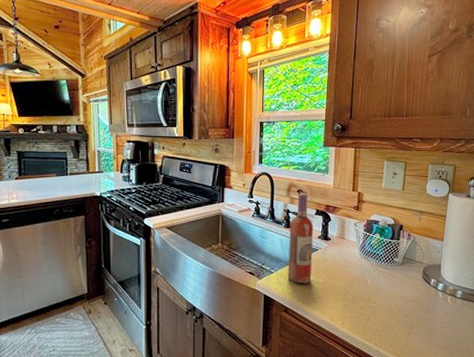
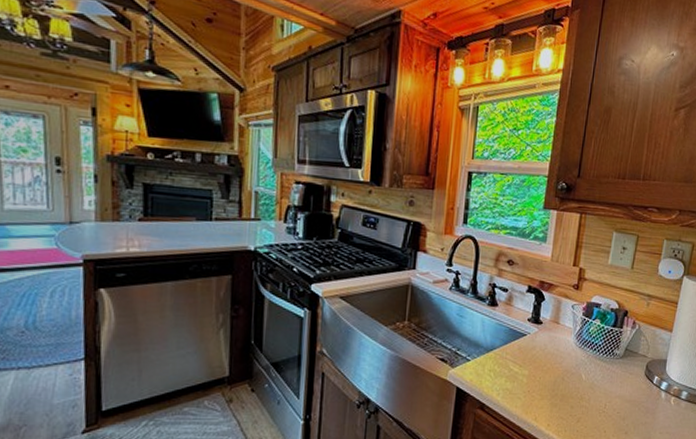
wine bottle: present [288,193,314,284] -> none [487,264,524,376]

